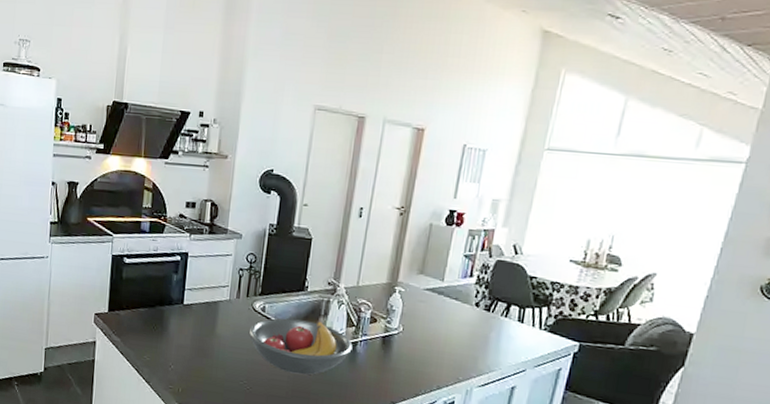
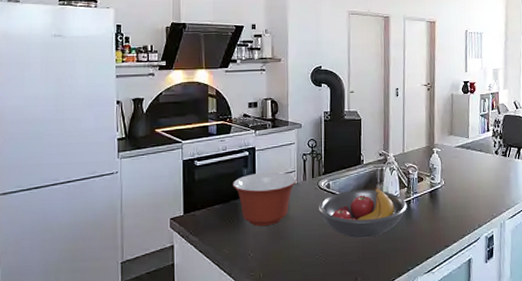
mixing bowl: none [160,281,230,340] -> present [233,172,297,226]

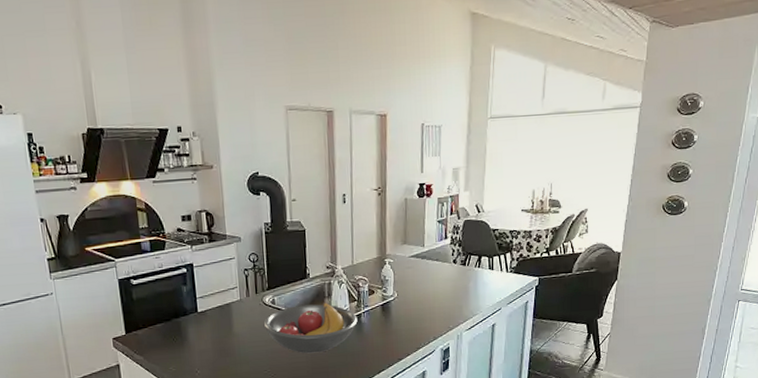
mixing bowl: present [233,172,297,226] -> none [173,288,240,344]

